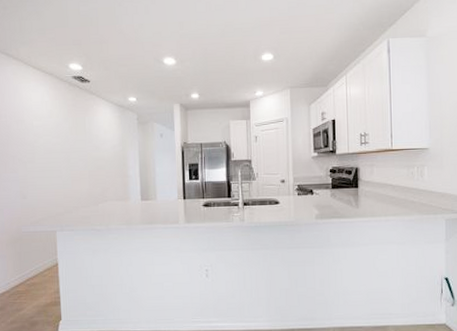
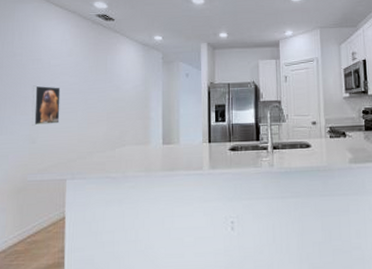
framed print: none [19,145,46,183] -> present [32,85,61,126]

